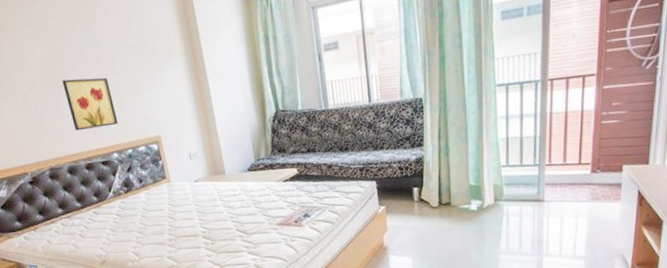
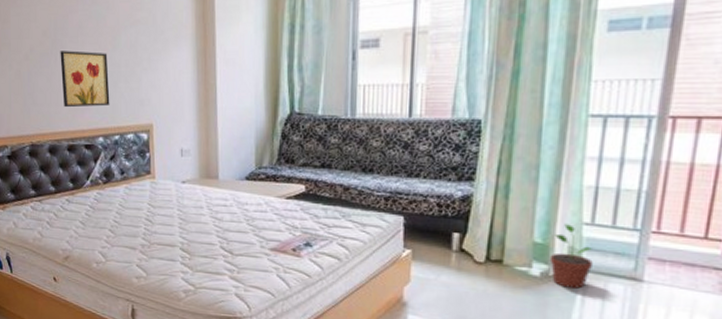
potted plant: none [482,168,511,215] -> present [549,224,593,289]

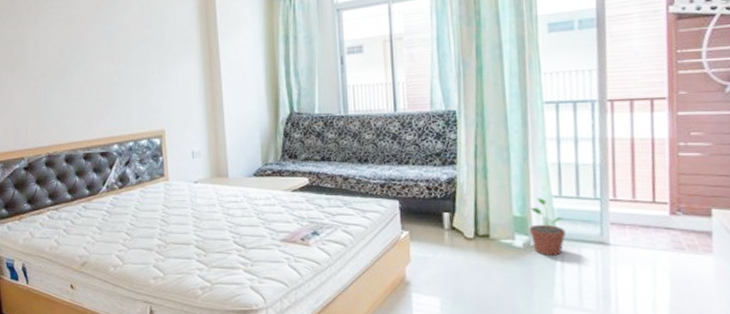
wall art: present [60,50,110,108] -> none [75,66,124,119]

